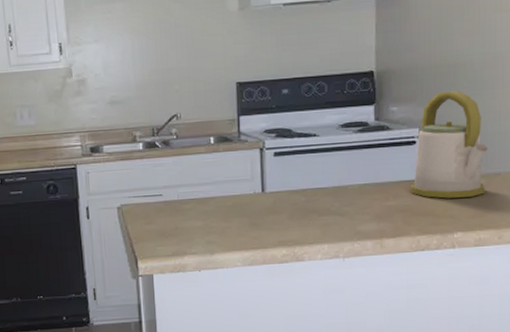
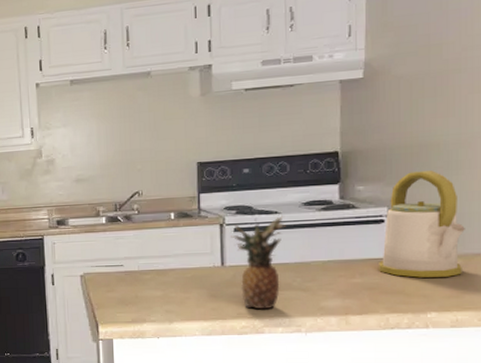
fruit: none [271,139,324,237] -> present [231,216,285,310]

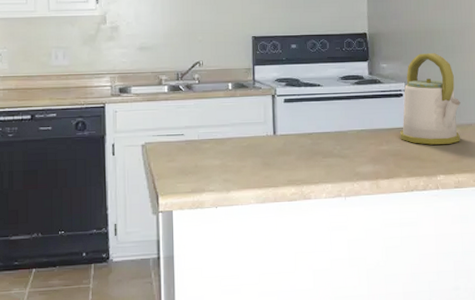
fruit: present [231,216,285,310] -> none [281,89,327,176]

